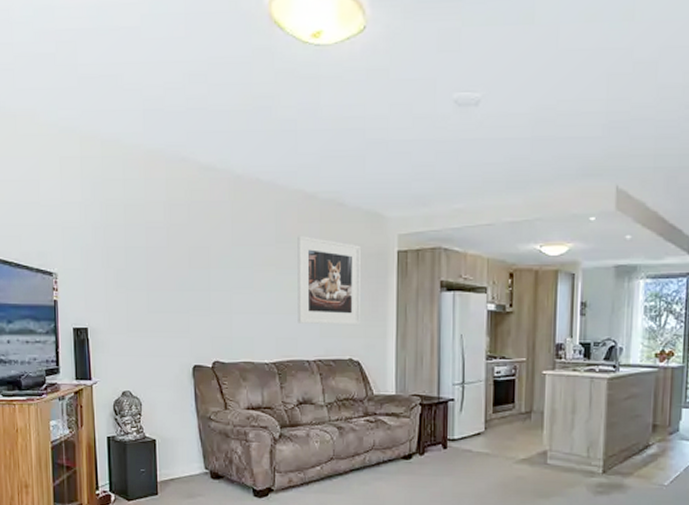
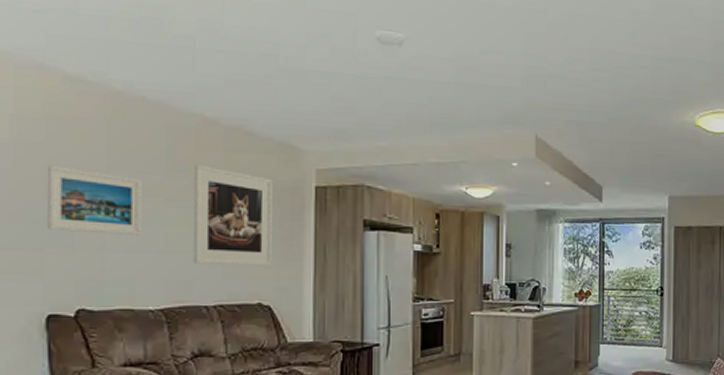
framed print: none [191,242,258,299] -> present [48,165,142,235]

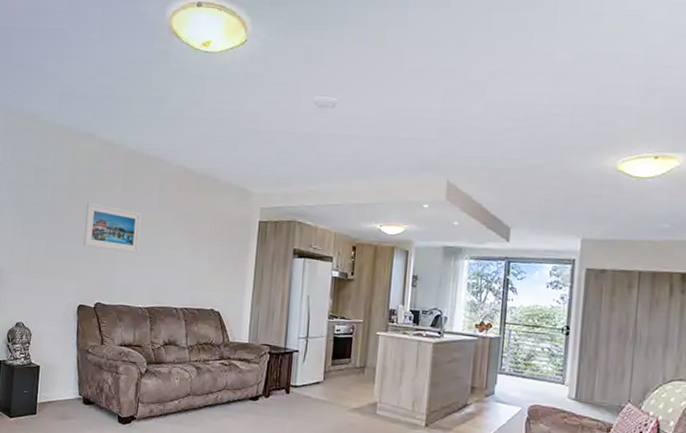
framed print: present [193,164,272,266] -> none [170,202,228,282]

